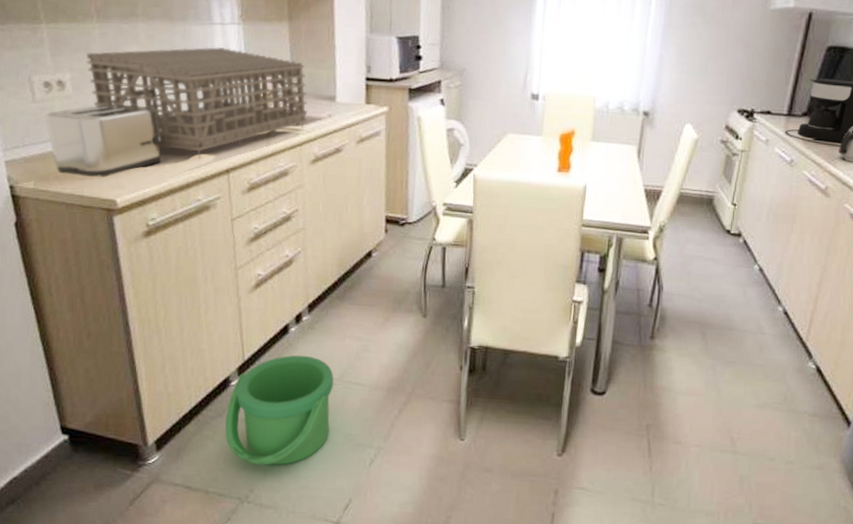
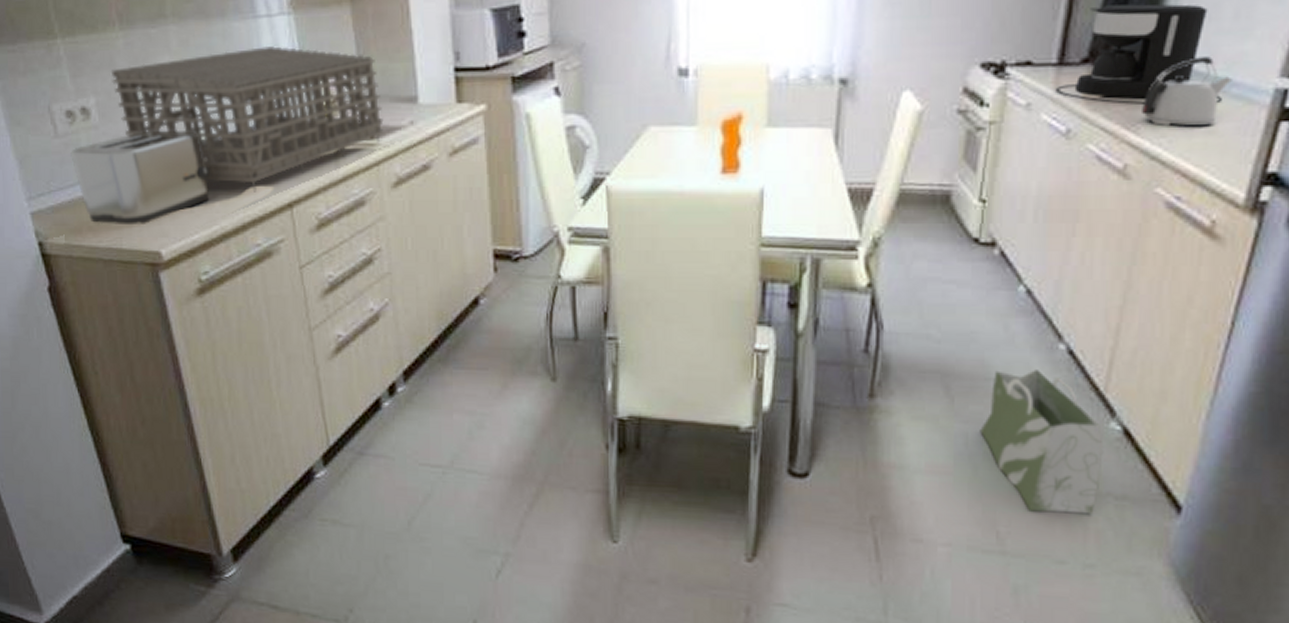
bucket: present [225,355,334,466] -> none [312,436,442,579]
grocery bag: none [723,323,803,426] -> present [980,370,1104,515]

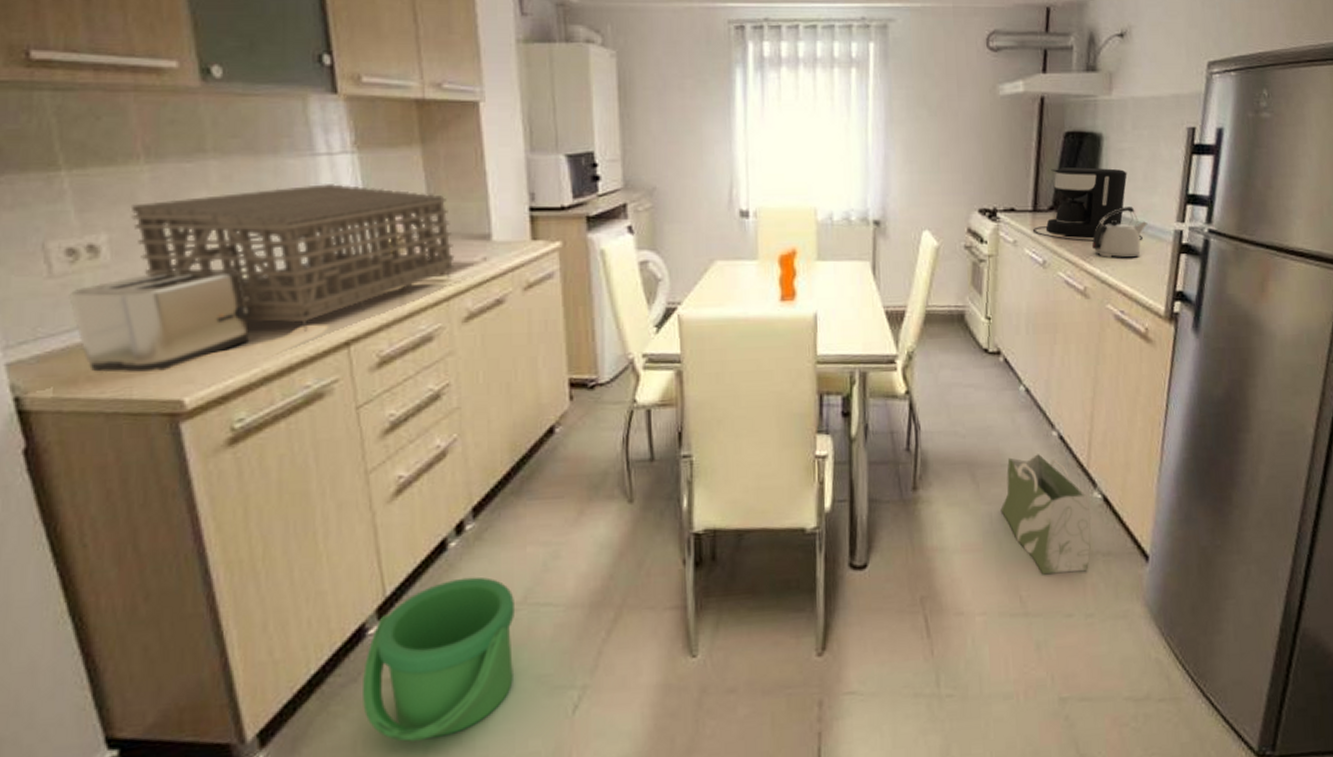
bucket: none [312,436,442,579] -> present [363,576,514,742]

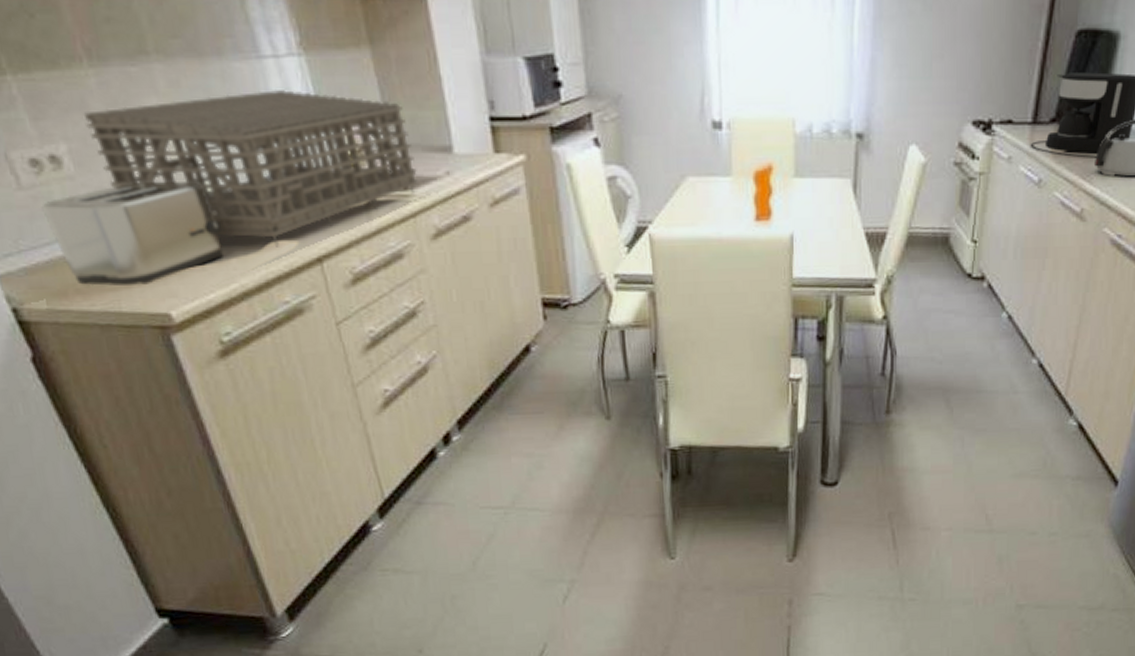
bucket: present [363,576,514,742] -> none [371,483,508,621]
grocery bag: present [1000,454,1091,575] -> none [973,381,1064,496]

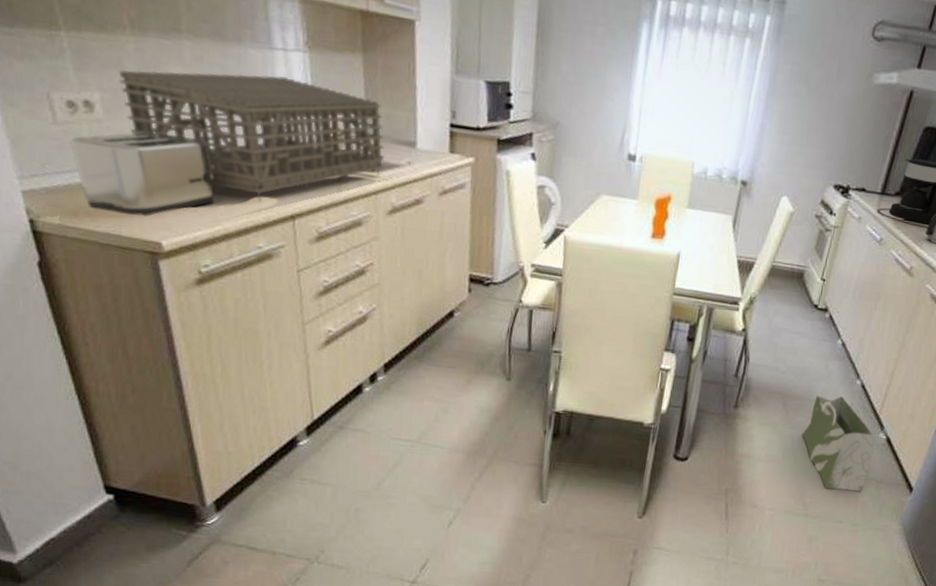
grocery bag: none [973,381,1064,496] -> present [801,395,874,492]

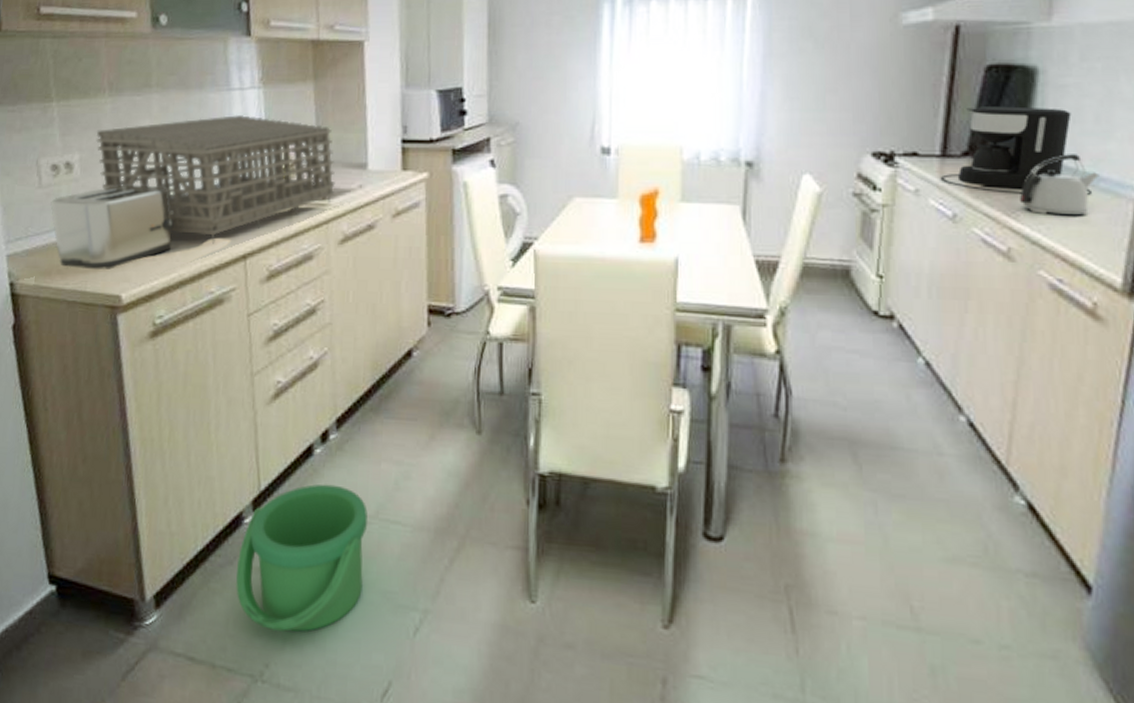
bucket: none [292,415,411,527] -> present [236,484,368,632]
grocery bag: present [801,395,874,492] -> none [888,440,1010,592]

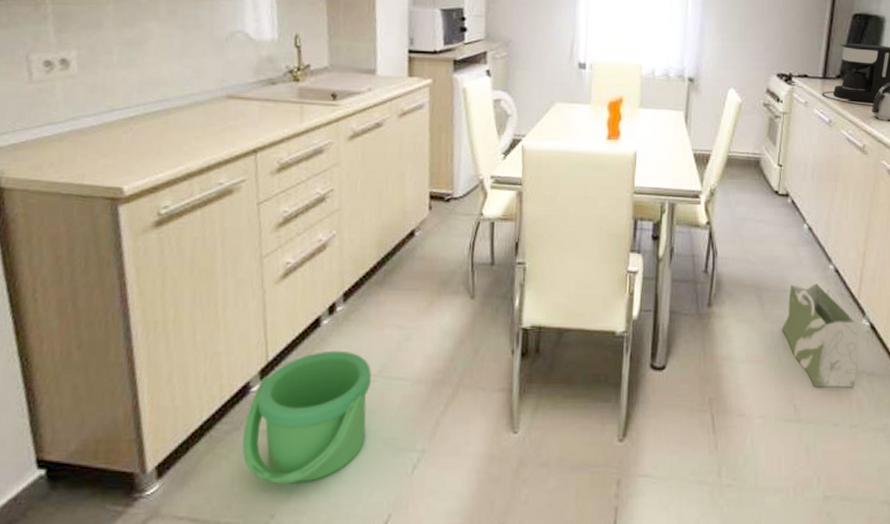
toaster: present [50,185,174,270] -> none [43,82,182,163]
dish rack: present [96,115,336,244] -> none [96,21,346,139]
grocery bag: none [888,440,1010,592] -> present [781,283,859,388]

